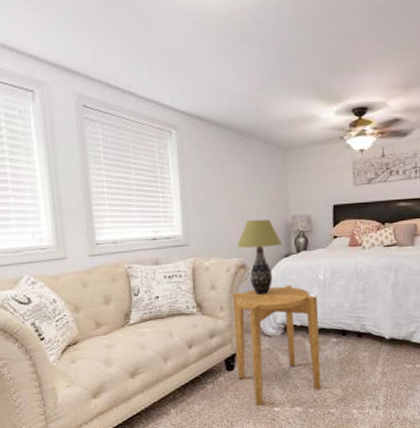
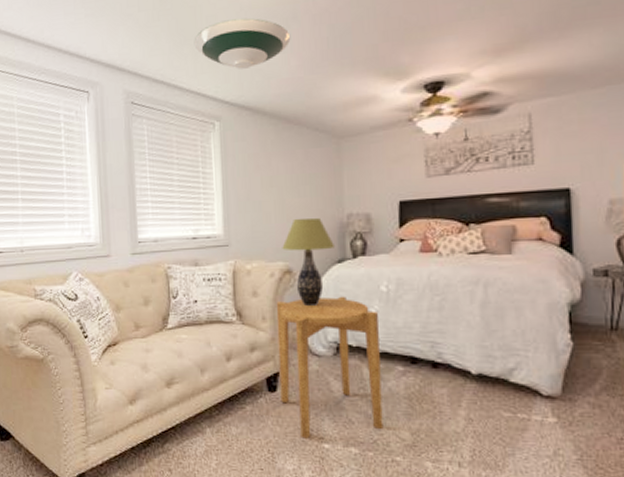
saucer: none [148,33,242,82] -> present [194,18,291,69]

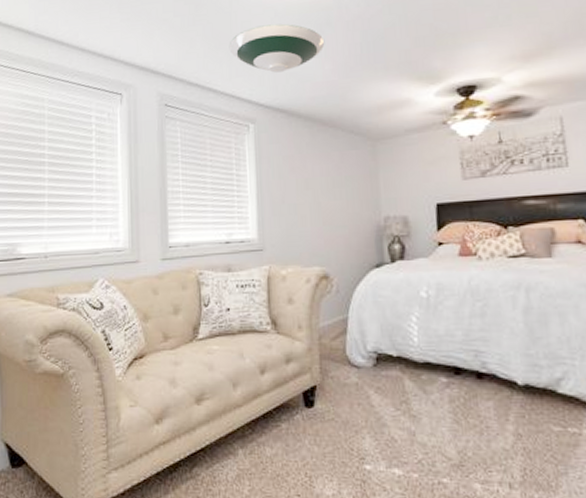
side table: present [276,296,384,439] -> none [312,302,428,460]
table lamp: present [282,218,336,307] -> none [318,221,373,314]

